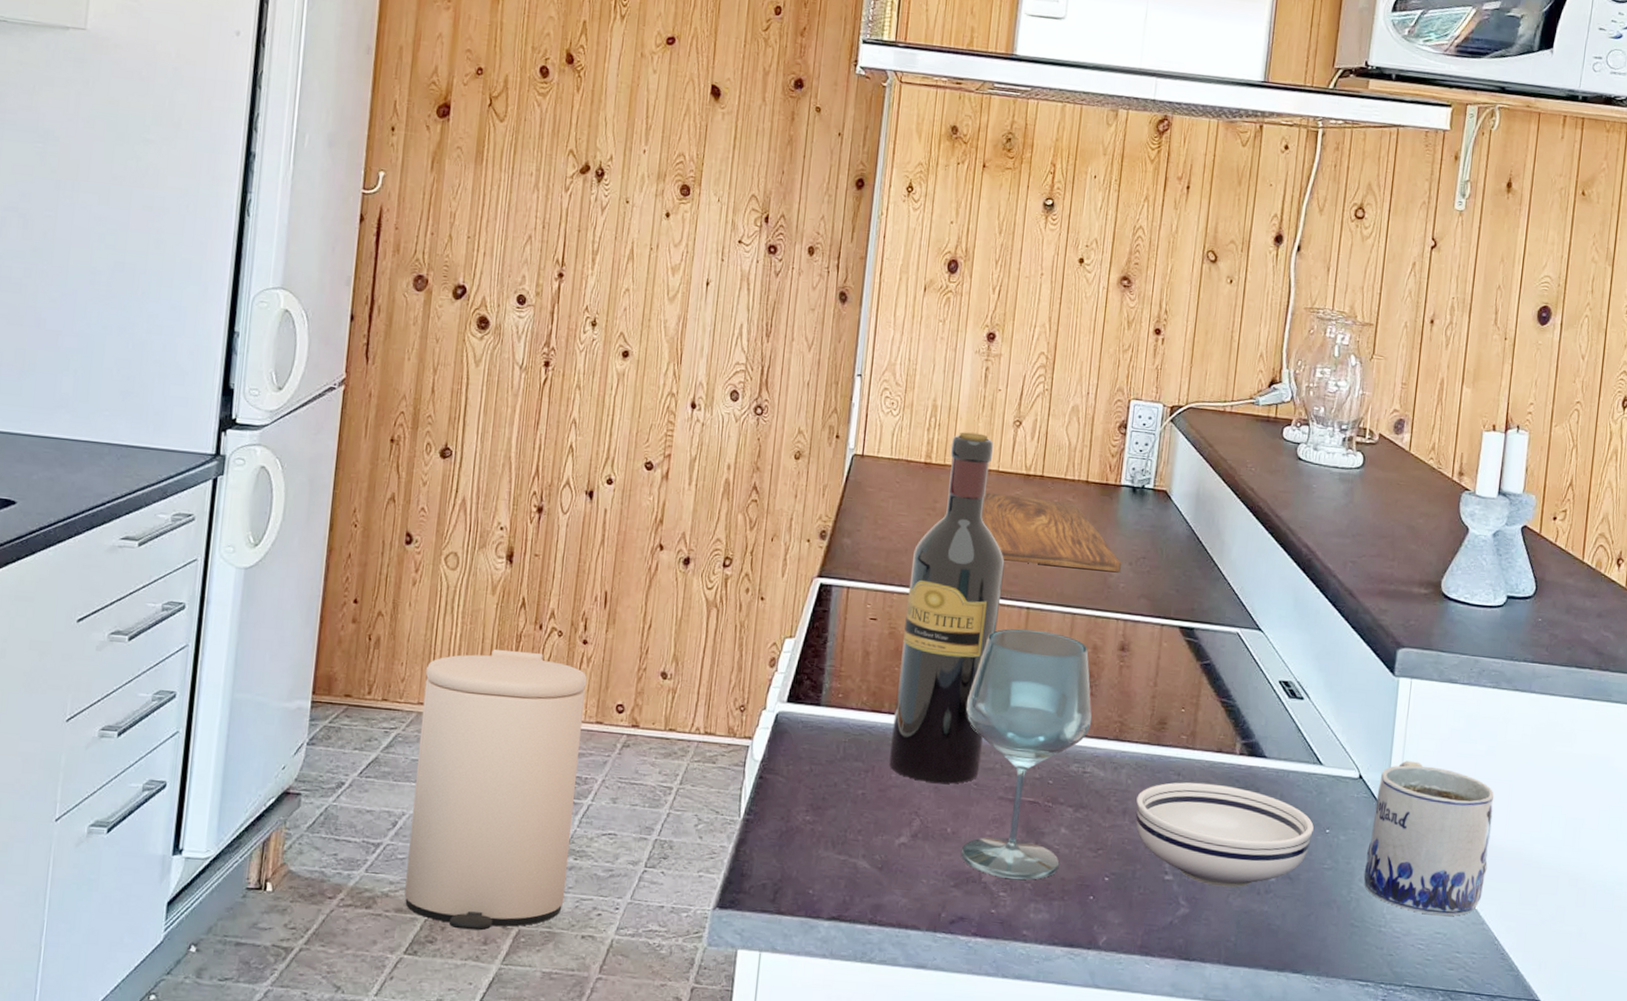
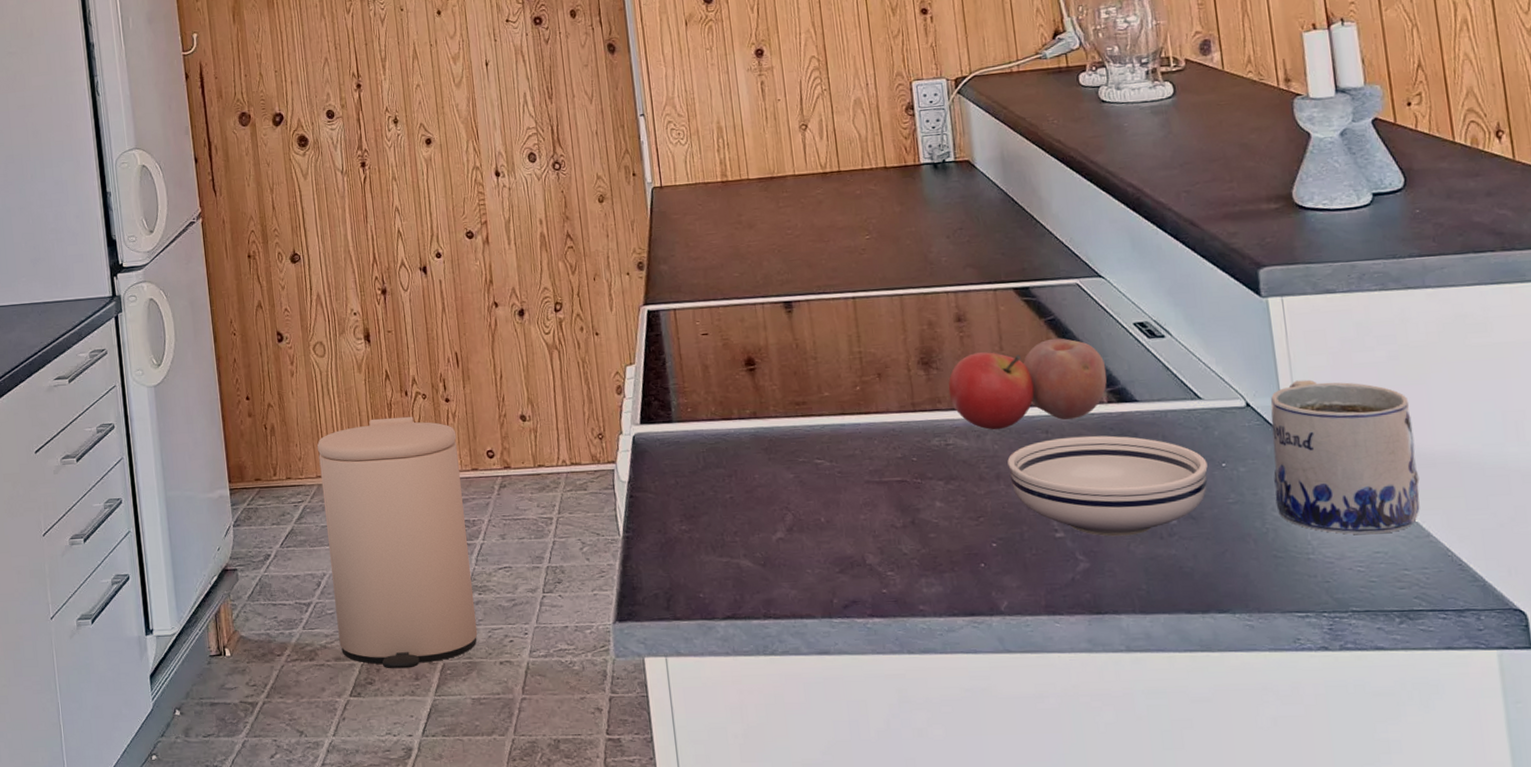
wine bottle: present [889,432,1005,784] -> none [729,144,840,478]
wine glass: present [960,628,1093,880] -> none [812,316,944,558]
cutting board: present [981,492,1121,573] -> none [785,190,939,257]
fruit: none [1097,684,1178,765] -> present [948,352,1035,430]
fruit: none [1171,683,1246,766] -> present [1024,338,1107,420]

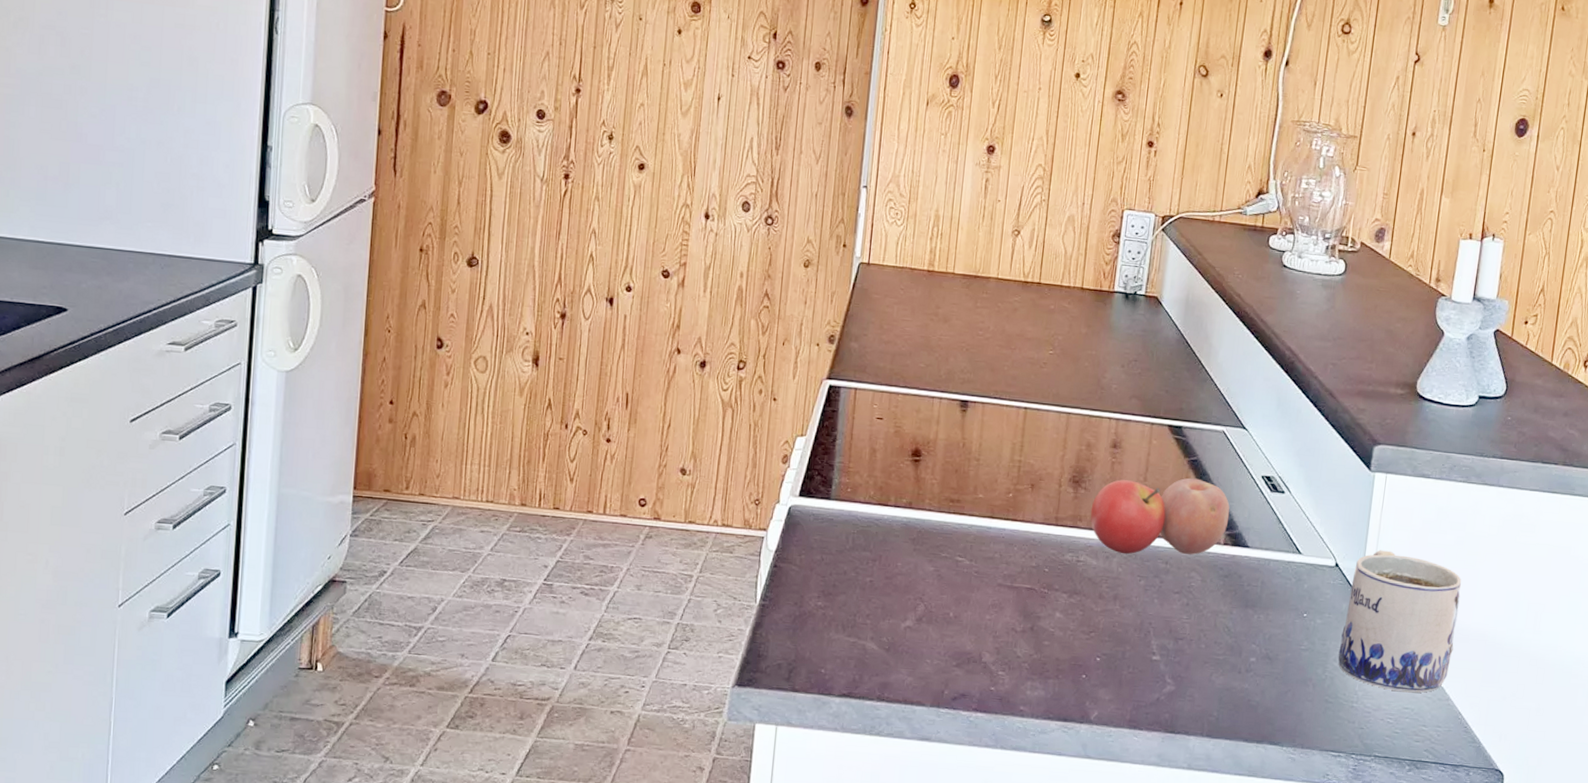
pedal bin: present [317,416,478,669] -> none [445,446,611,707]
bowl: present [1007,435,1208,537] -> none [1125,570,1292,667]

